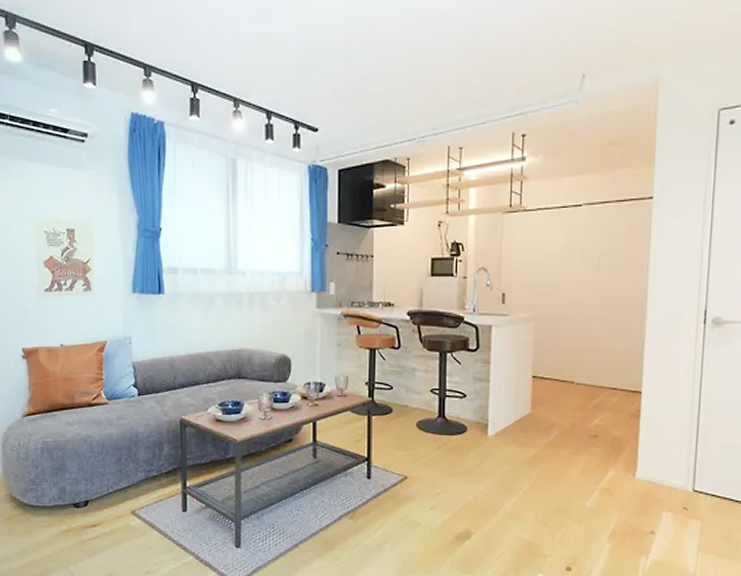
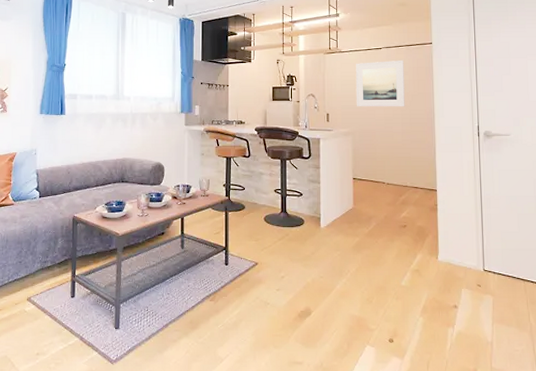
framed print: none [542,221,611,285] -> present [355,60,405,107]

